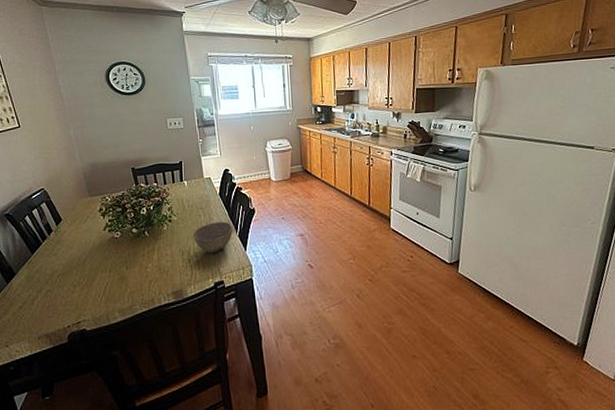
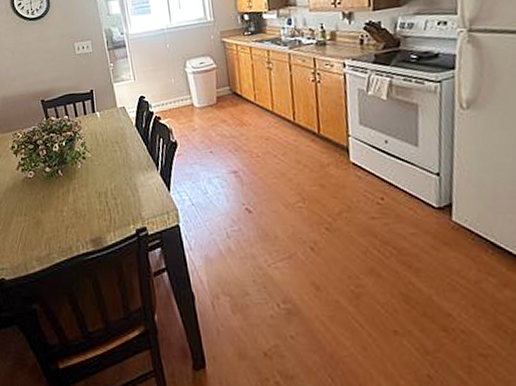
bowl: present [192,221,232,253] -> none [109,157,153,195]

